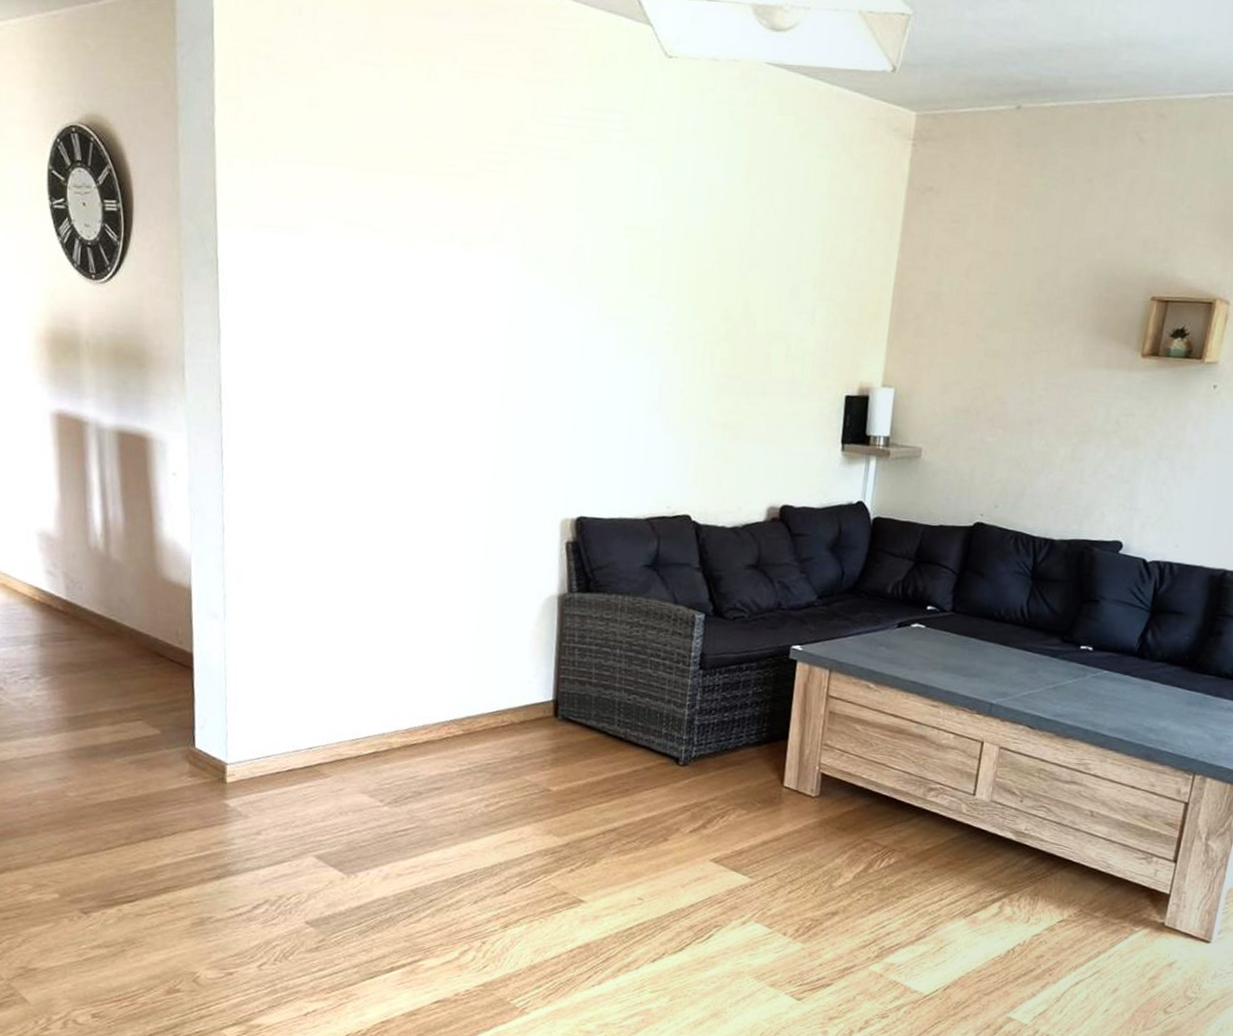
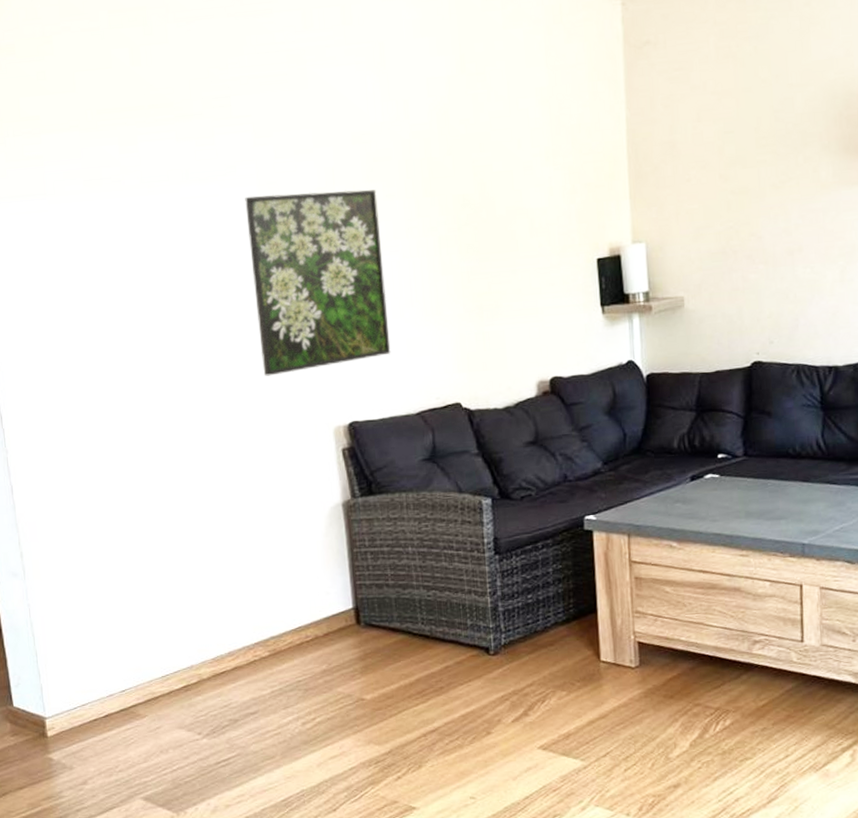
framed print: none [499,270,641,457] -> present [245,189,391,376]

